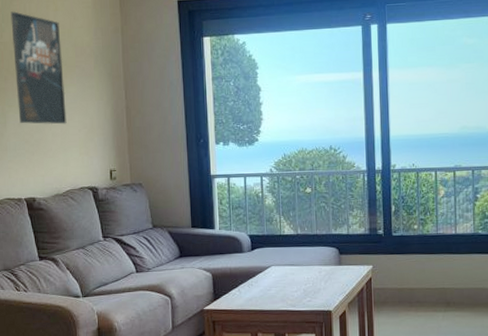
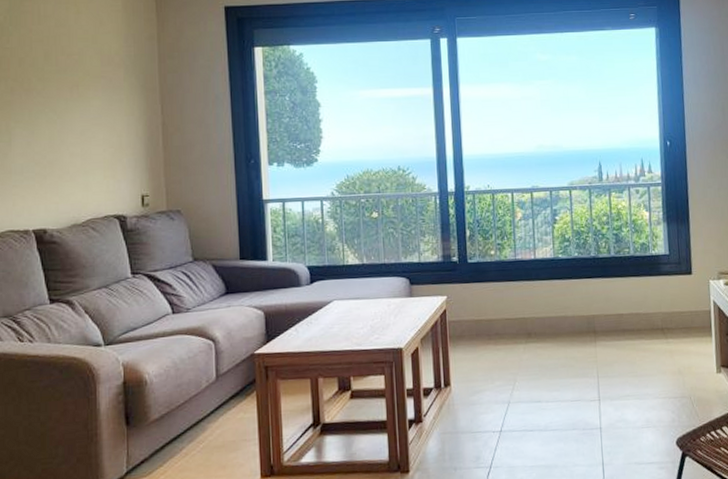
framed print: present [10,11,67,125] -> none [20,13,89,144]

